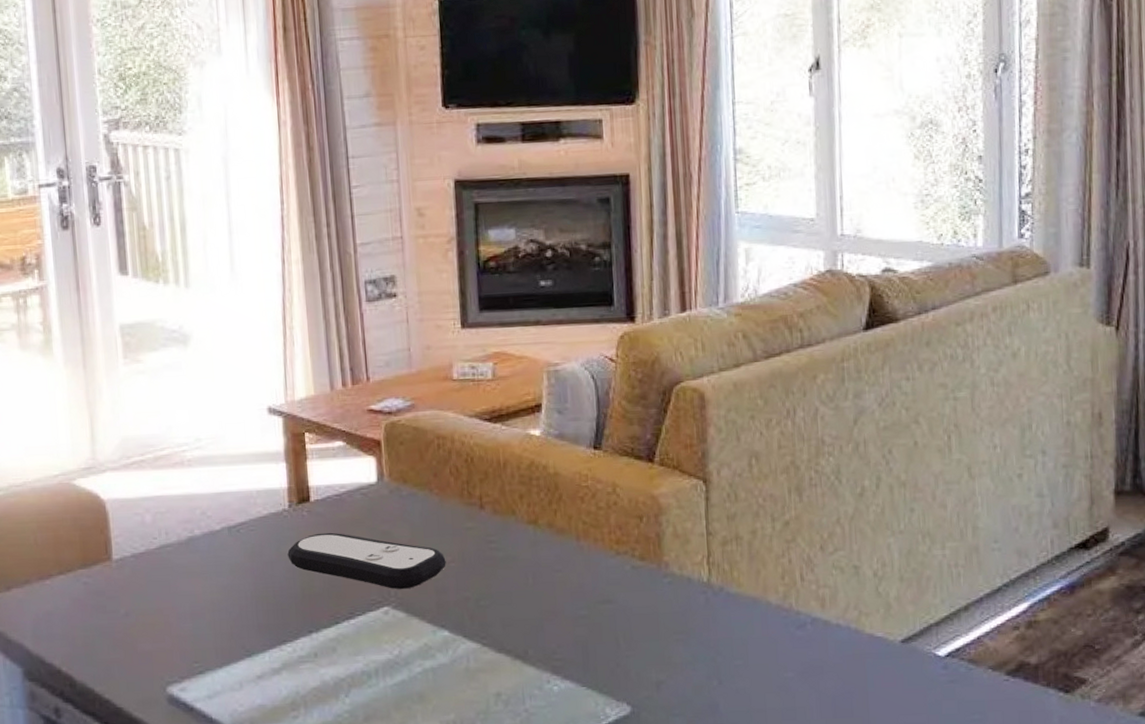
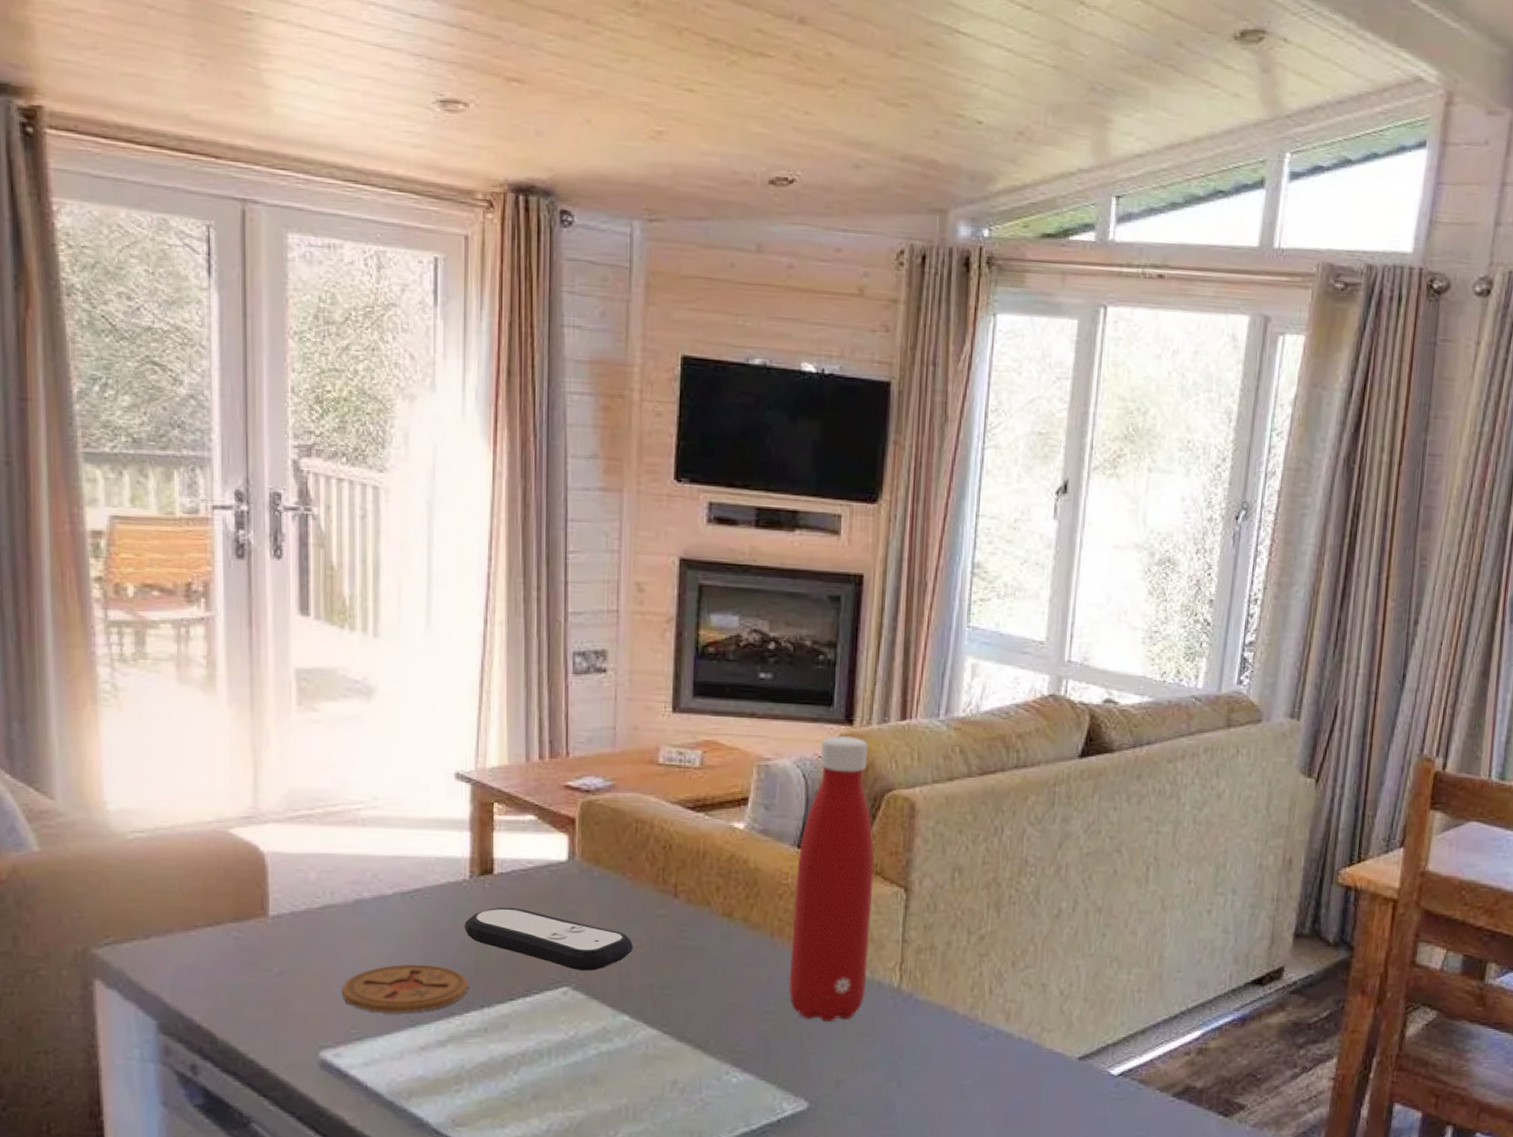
coaster: none [182,594,297,646] -> present [341,963,469,1014]
bottle: none [594,333,676,623] -> present [788,735,875,1023]

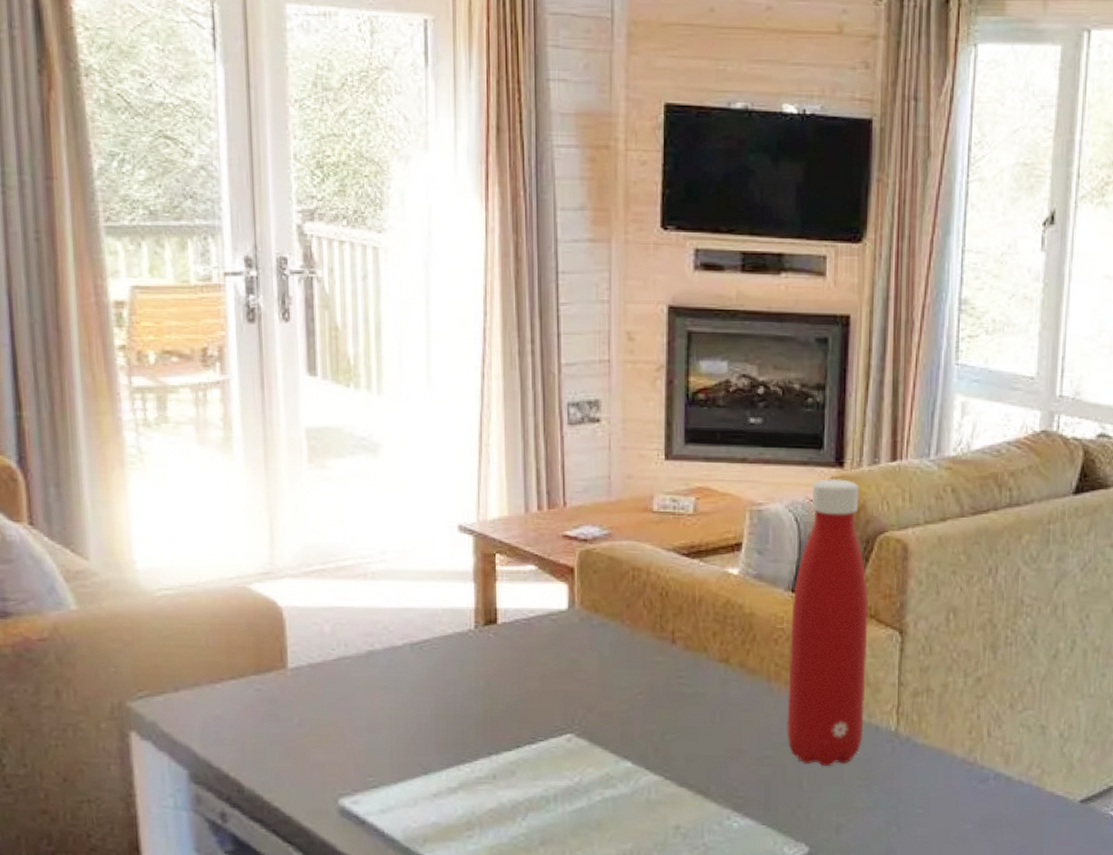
coaster: present [341,963,469,1014] -> none [357,713,477,762]
remote control: present [464,907,633,971] -> none [471,656,633,718]

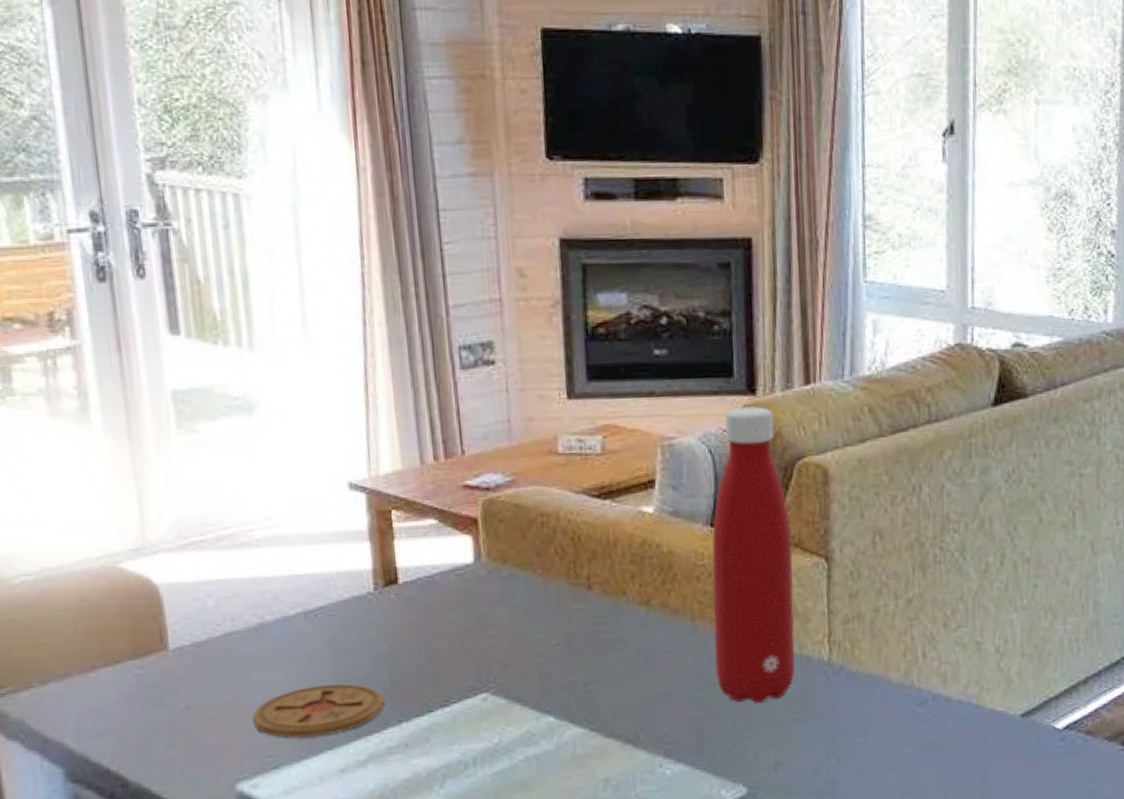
coaster: none [357,713,477,762] -> present [252,683,385,739]

